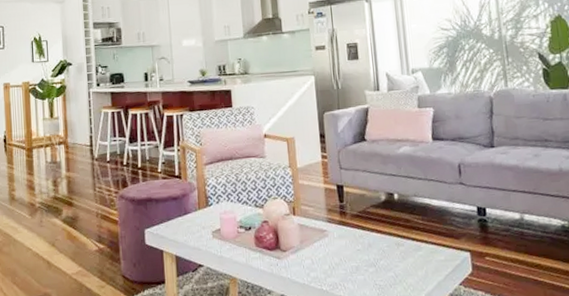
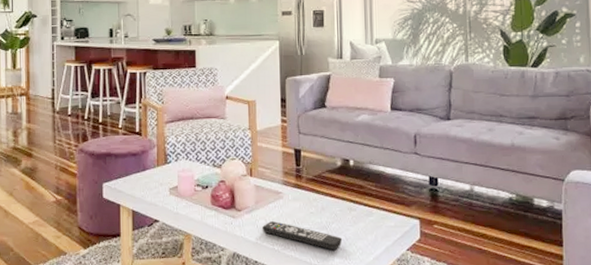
remote control: none [308,260,392,289] -> present [261,221,342,251]

